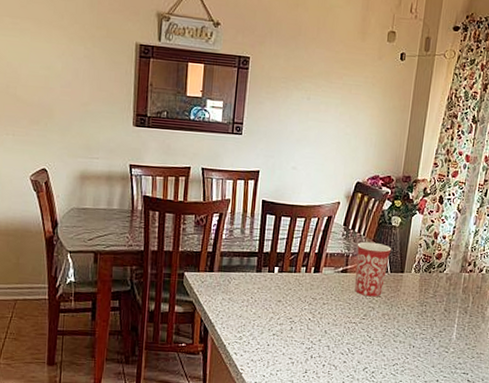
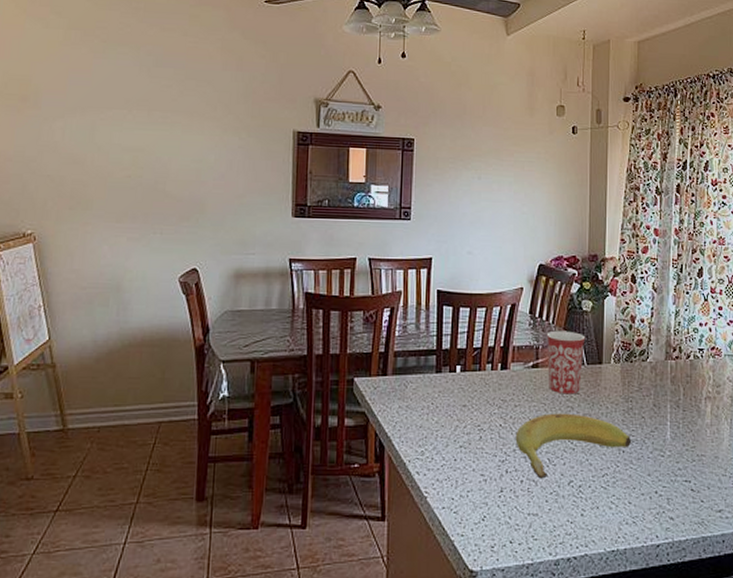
banana: none [321,311,422,365] -> present [515,413,632,479]

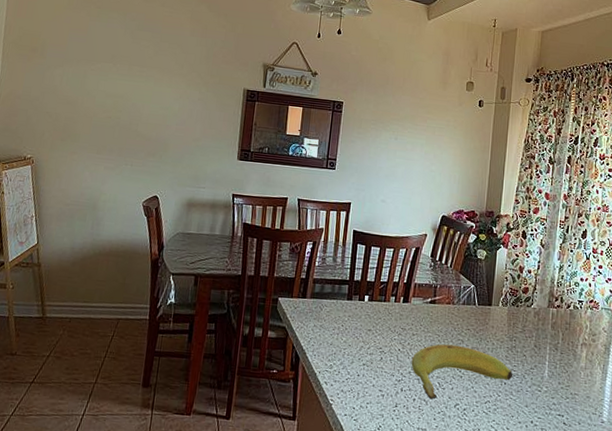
mug: present [546,330,586,395] -> none [443,273,478,330]

